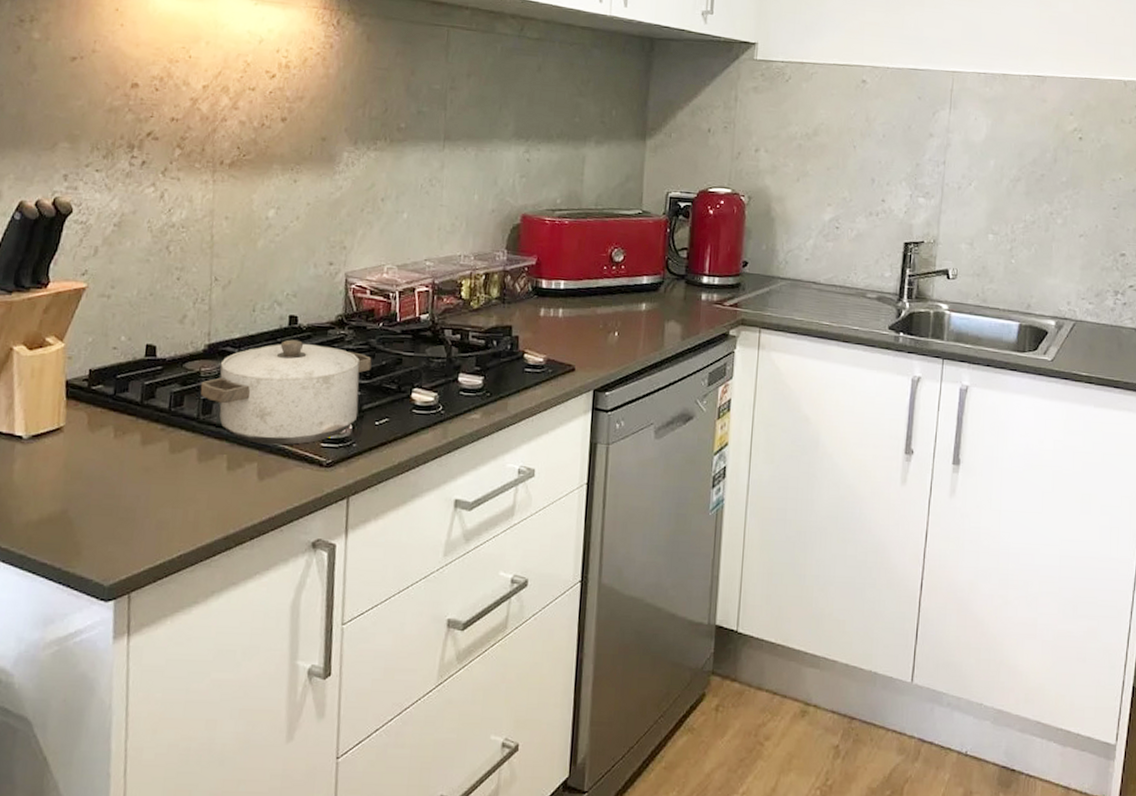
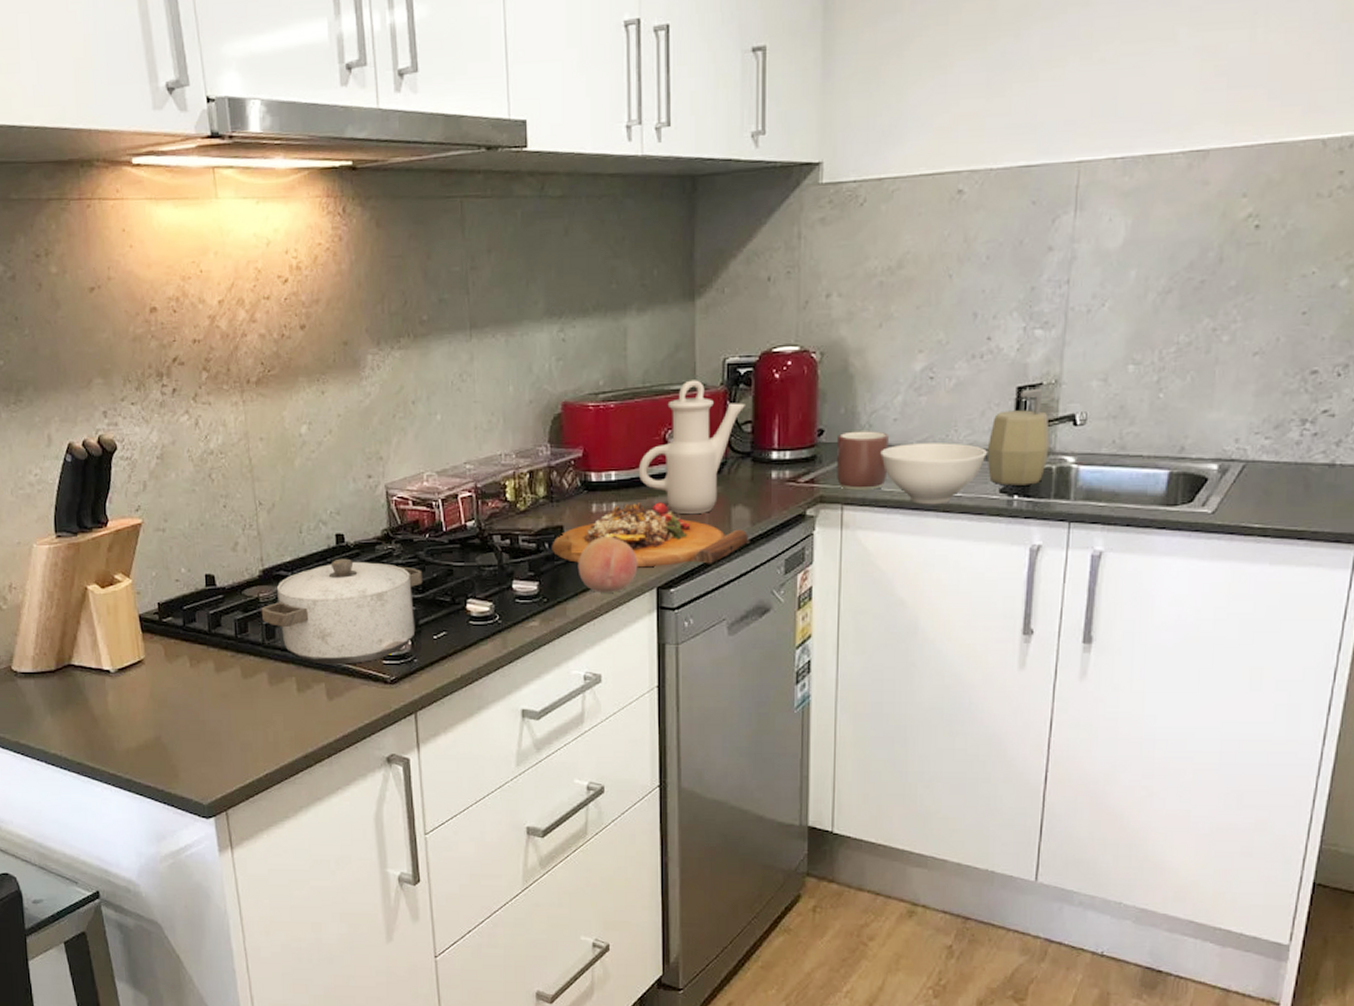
cutting board: none [499,310,680,372] -> present [551,502,750,568]
fruit: none [522,339,578,392] -> present [577,536,638,593]
teapot: none [585,207,683,326] -> present [638,380,745,515]
mug: none [757,265,802,318] -> present [837,431,890,491]
bowl: none [794,280,879,336] -> present [880,443,987,505]
soap dispenser: none [879,245,929,325] -> present [987,388,1050,486]

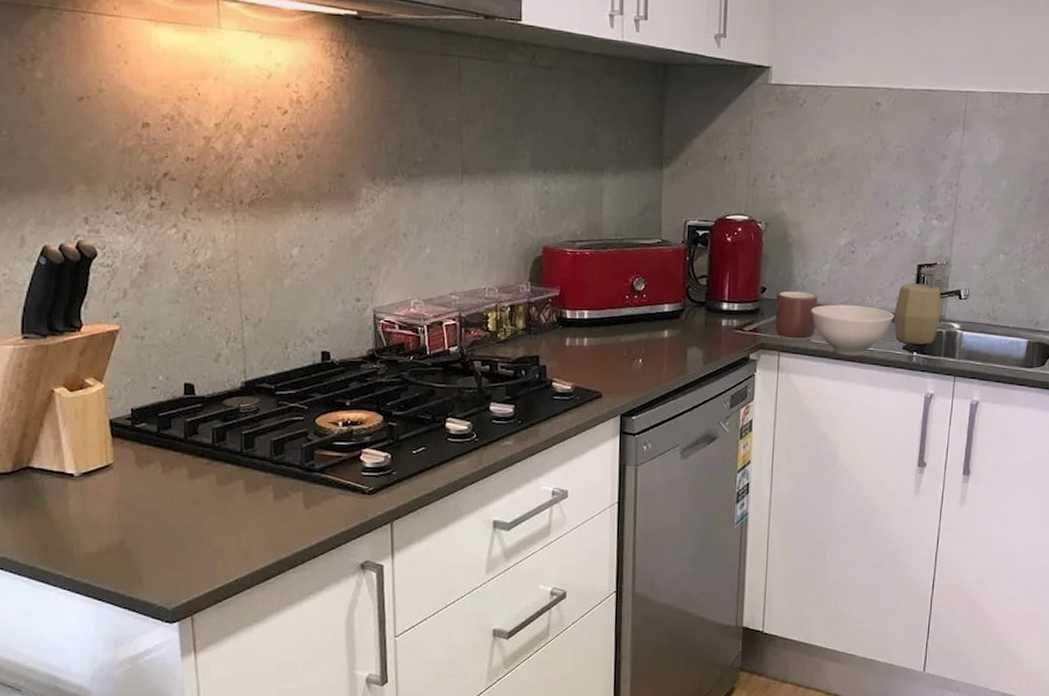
cooking pot: present [261,558,423,665] -> none [241,374,405,475]
cutting board: present [551,502,750,568] -> none [528,339,702,397]
fruit: present [577,536,638,593] -> none [550,367,605,418]
teapot: present [638,380,745,515] -> none [608,236,702,353]

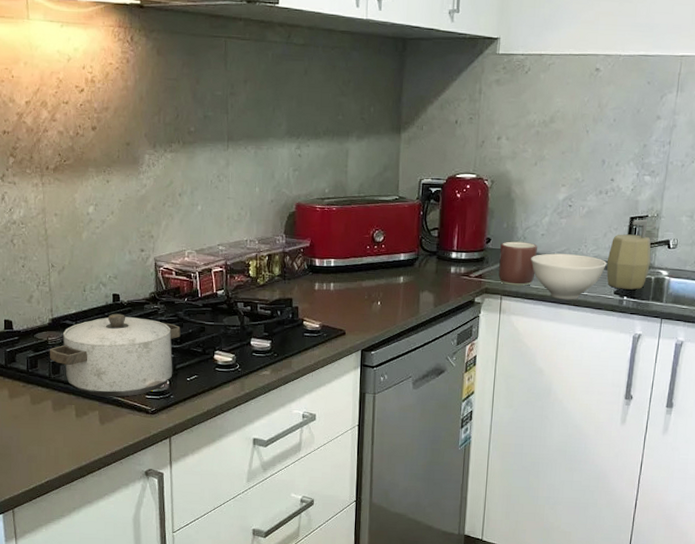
cooking pot: none [241,374,405,475] -> present [49,313,181,397]

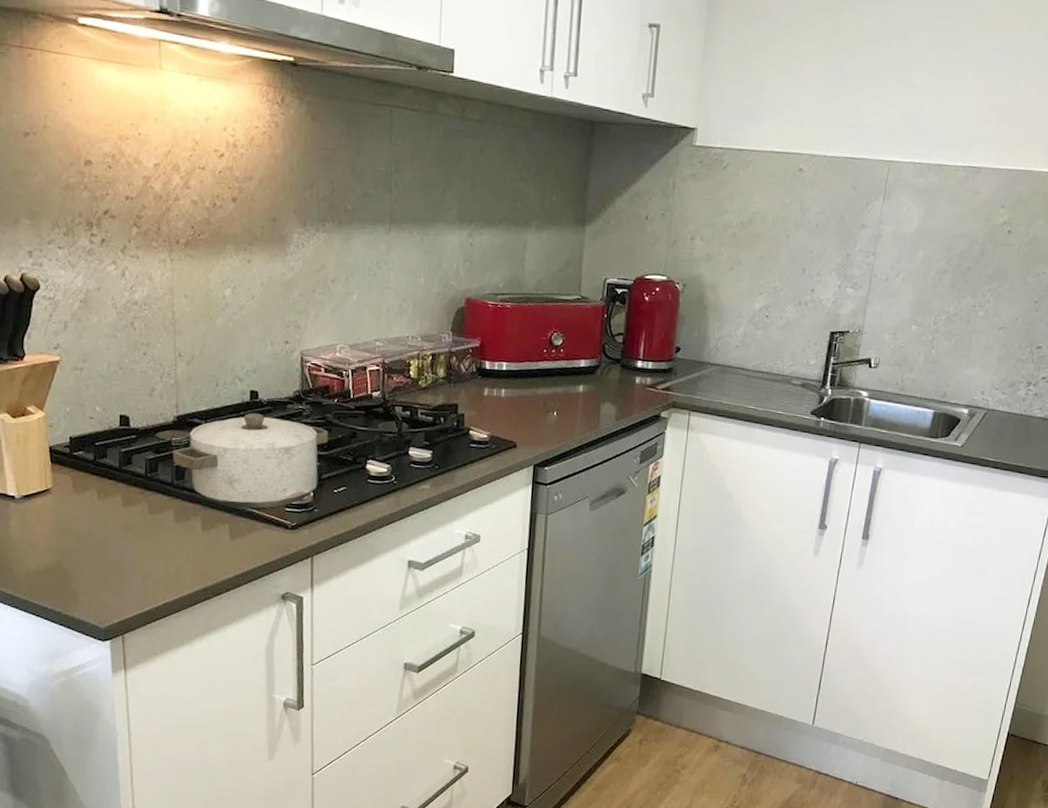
mug: present [498,241,538,287] -> none [687,351,732,402]
bowl: present [531,253,607,300] -> none [723,367,804,419]
soap dispenser: present [606,219,651,290] -> none [803,334,852,411]

